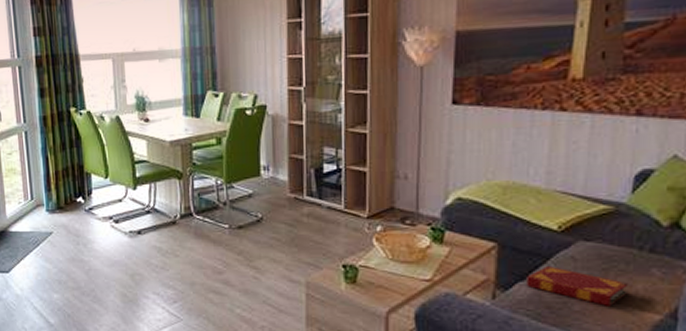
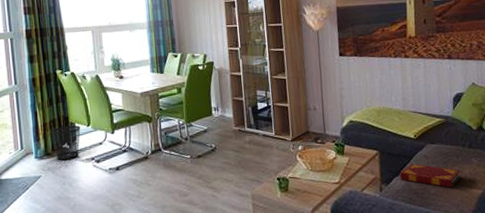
wastebasket: none [63,176,97,216] -> present [50,125,81,160]

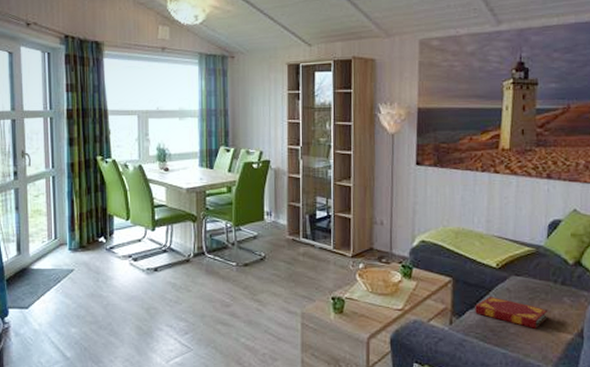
wastebasket: present [50,125,81,160] -> none [87,218,119,254]

